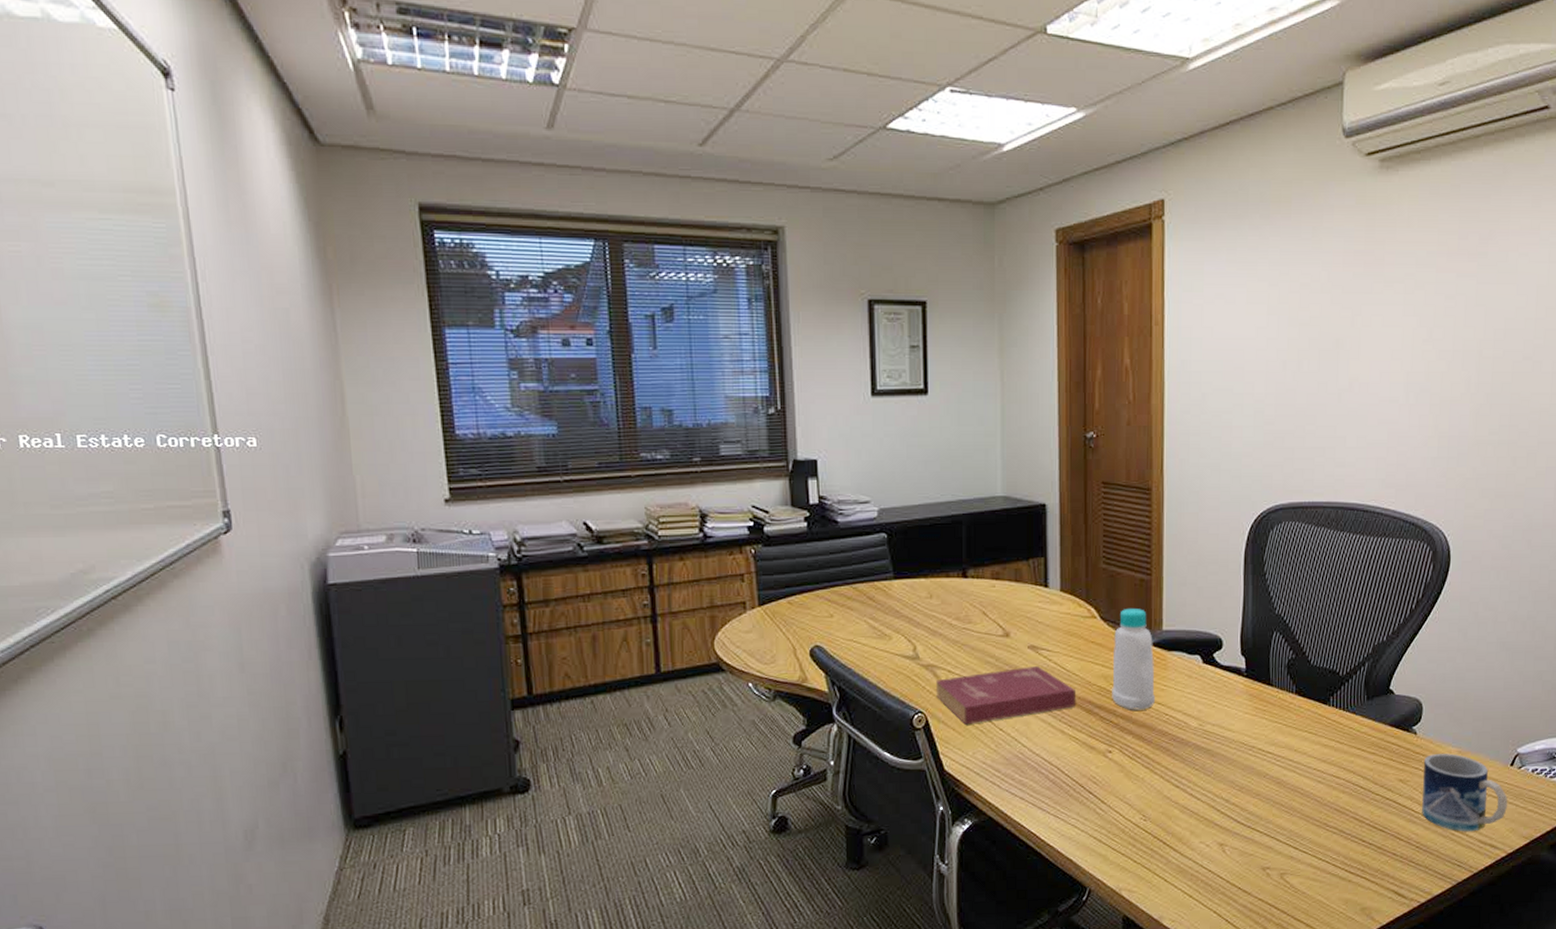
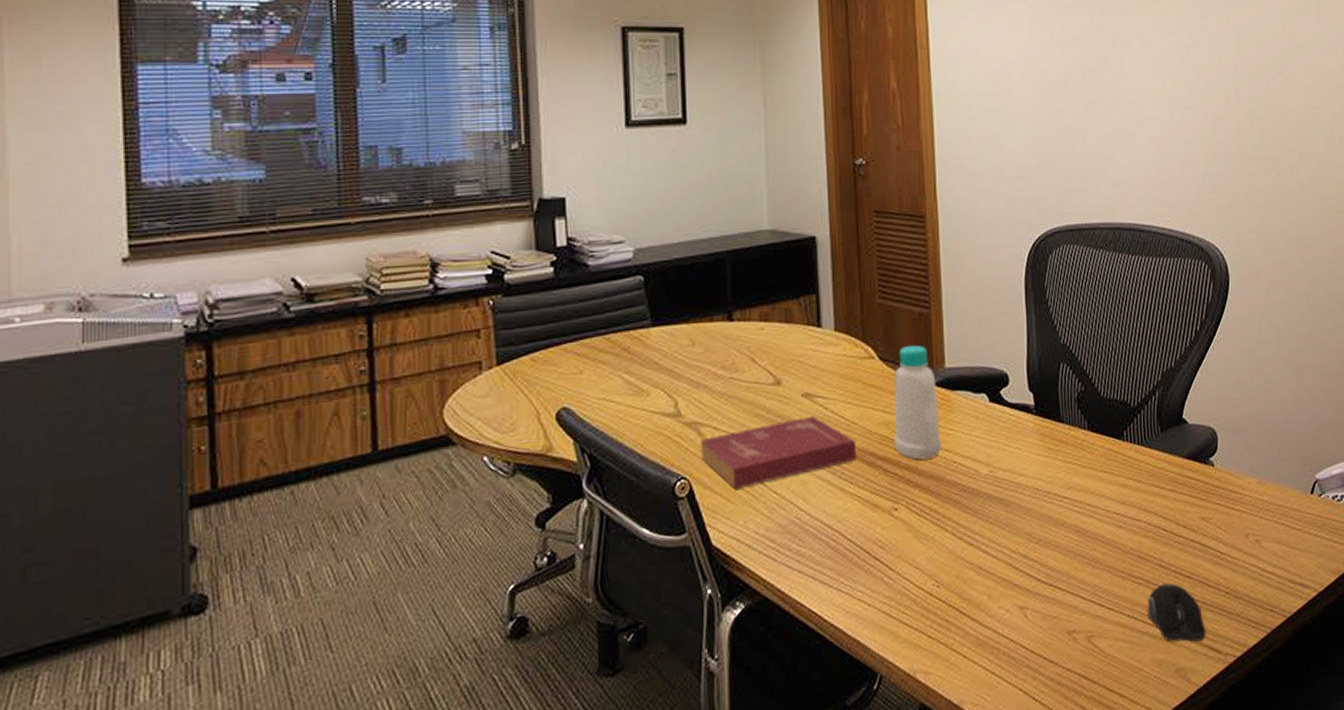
computer mouse: none [1338,834,1394,887] -> present [1147,583,1206,642]
mug: present [1421,754,1508,832] -> none [1225,485,1313,571]

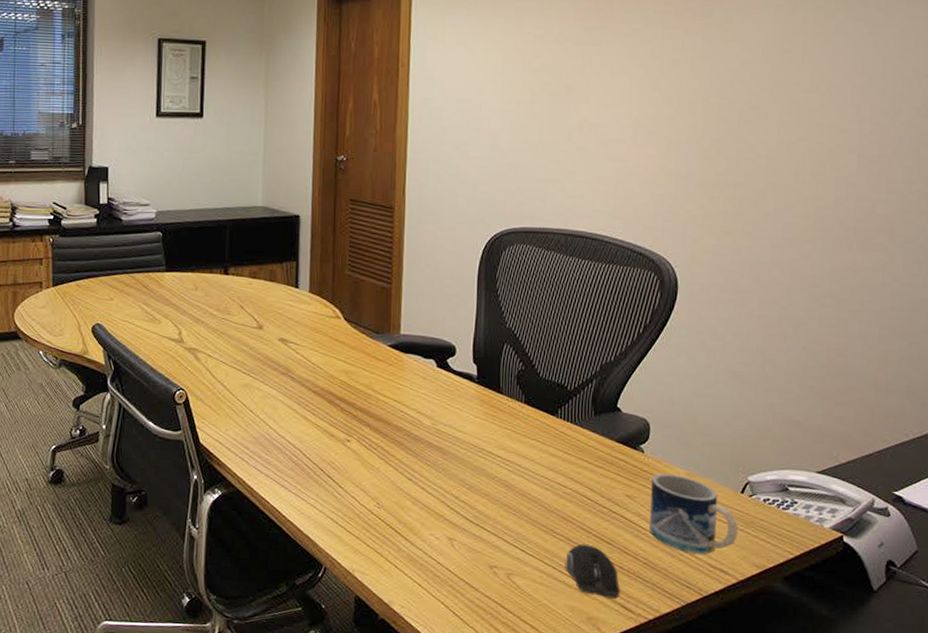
book: present [701,416,857,489] -> none [196,357,320,404]
bottle: present [894,345,942,460] -> none [352,311,393,405]
mug: none [1225,485,1313,571] -> present [648,473,738,554]

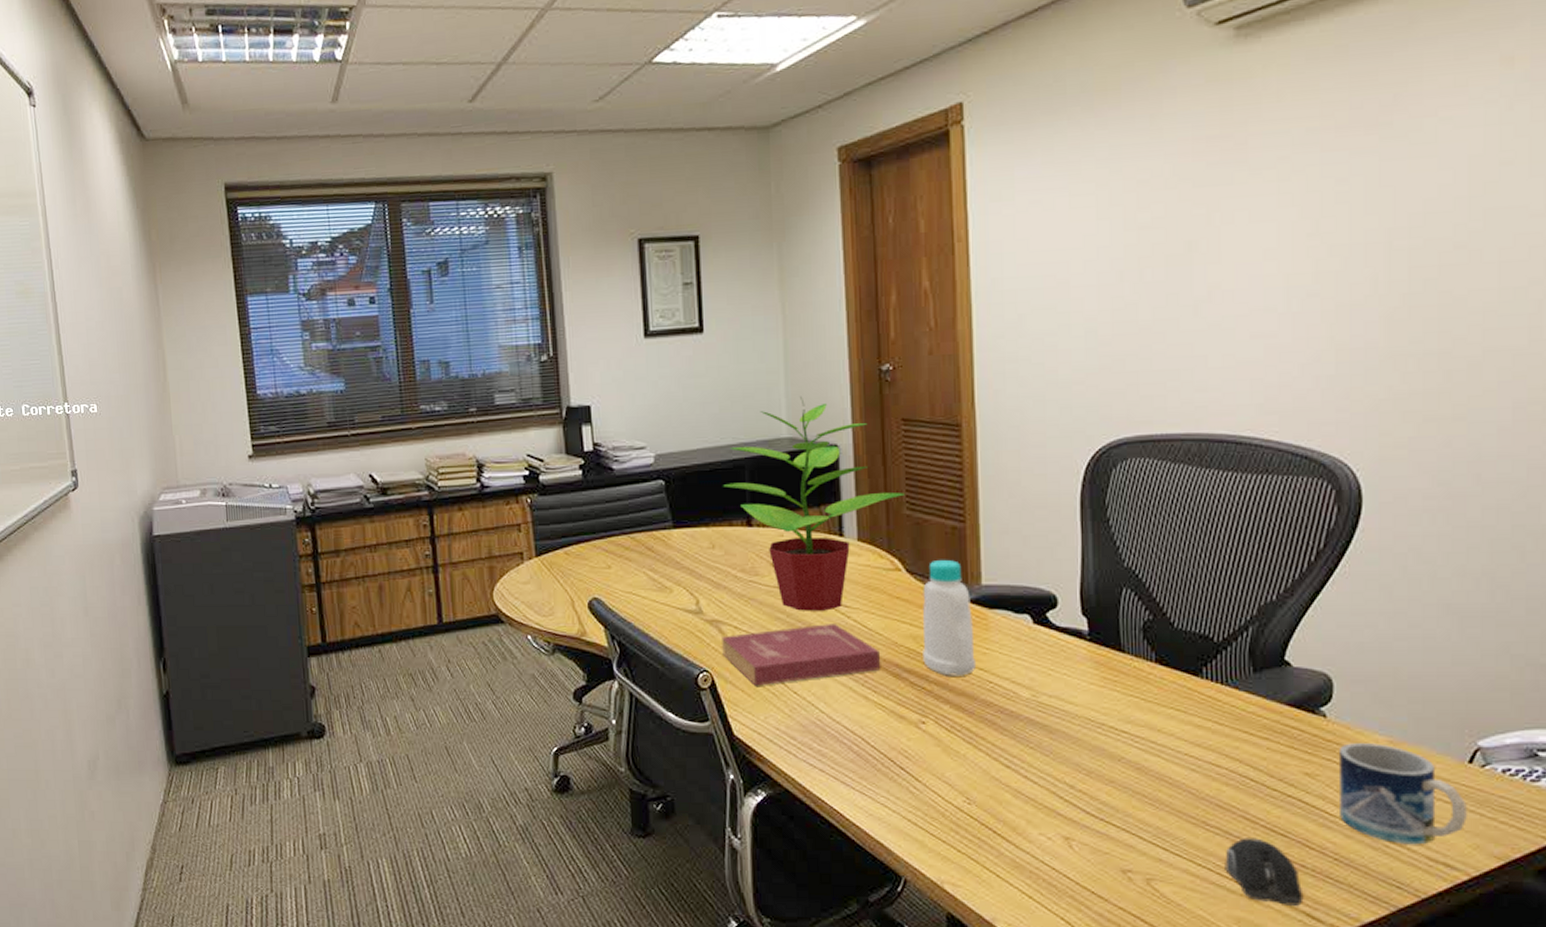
book: none [196,357,320,404] -> present [722,624,881,686]
potted plant: none [208,175,347,347] -> present [723,396,904,611]
bottle: none [352,311,393,405] -> present [923,559,977,676]

